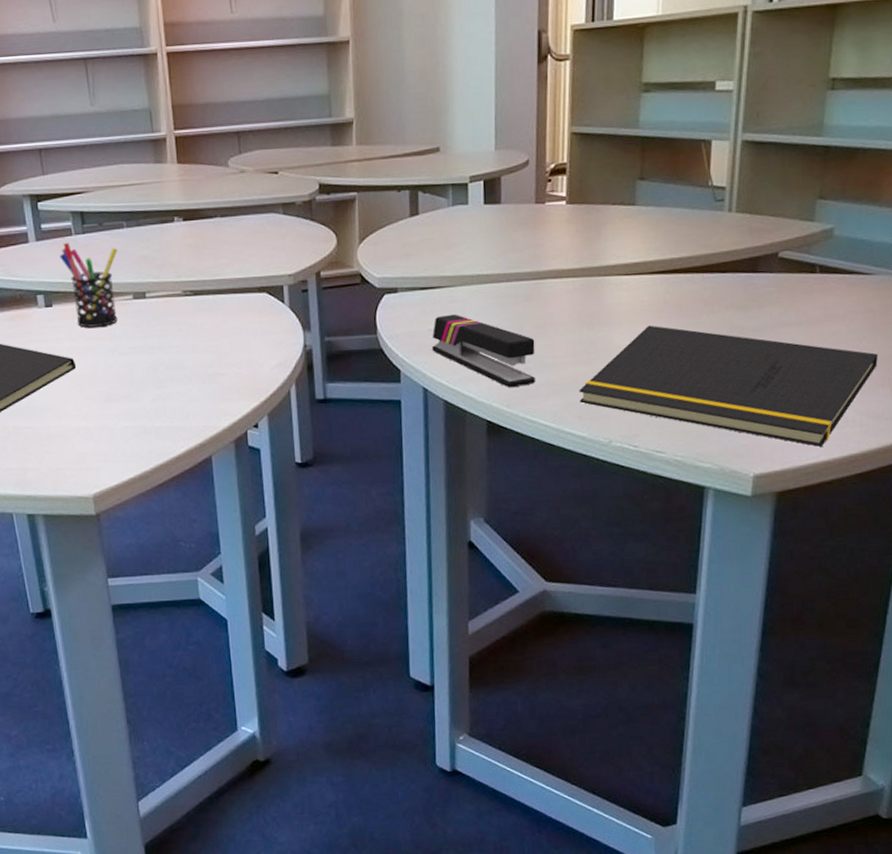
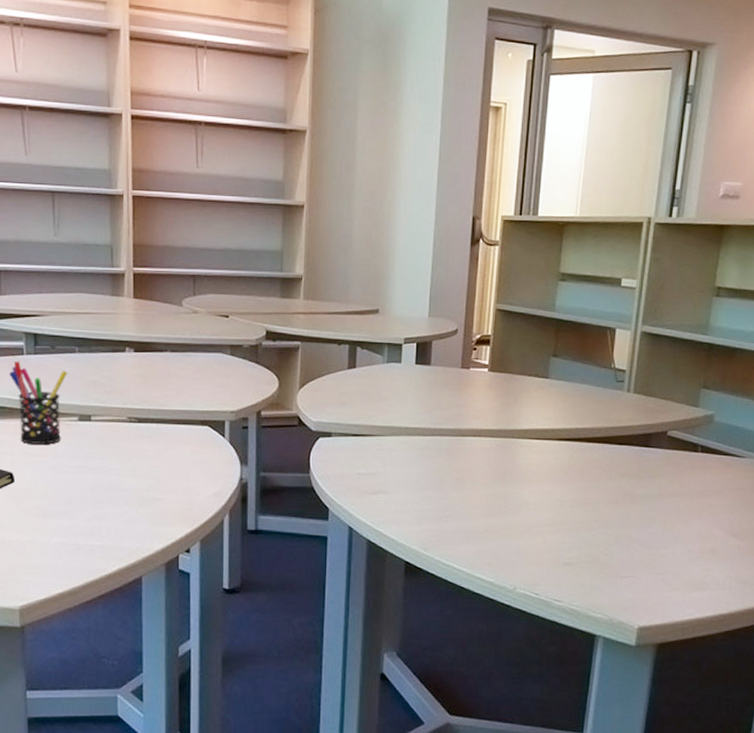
stapler: present [432,314,536,388] -> none [360,460,453,533]
notepad: present [579,325,878,448] -> none [489,485,746,606]

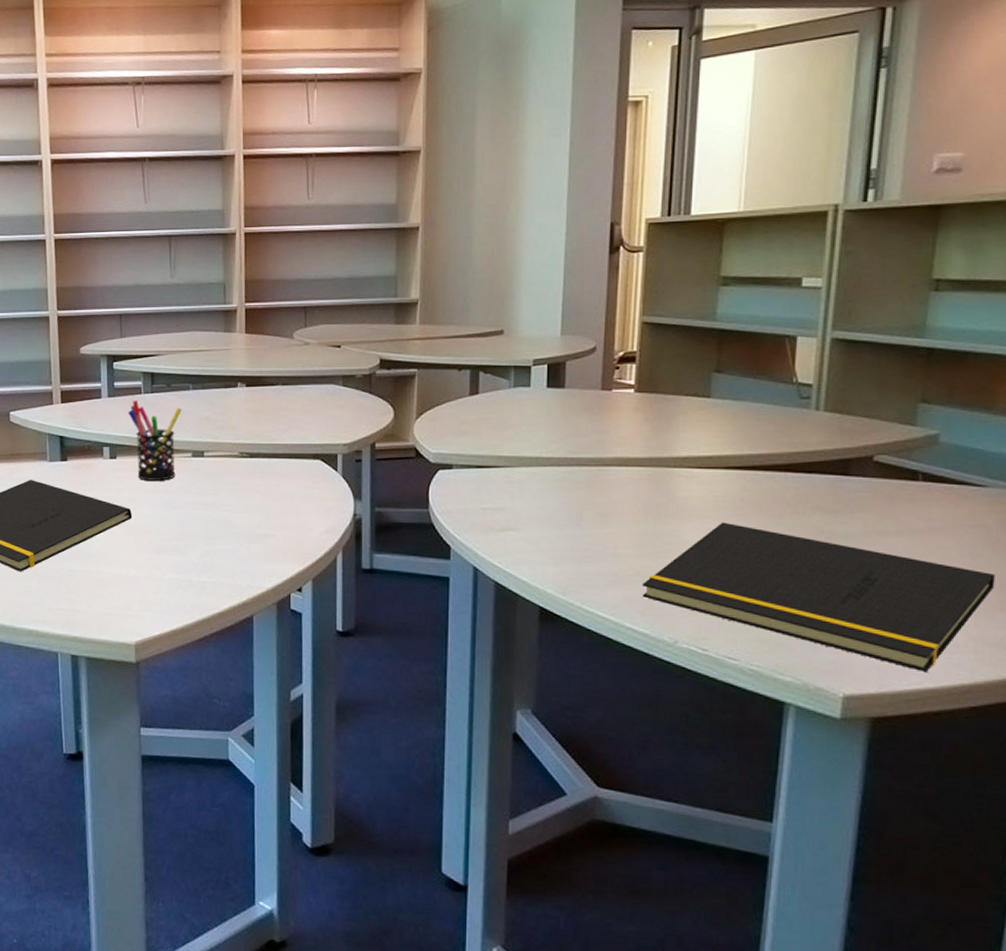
notepad: none [489,485,746,606] -> present [642,522,995,673]

